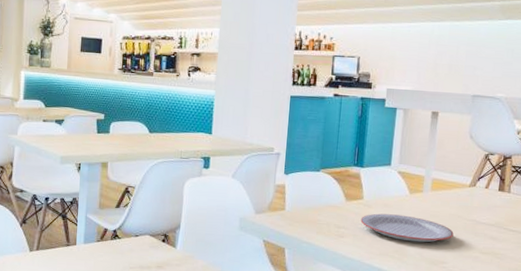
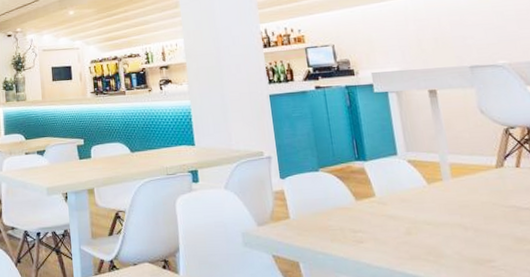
plate: present [360,213,454,243] -> none [377,209,494,240]

